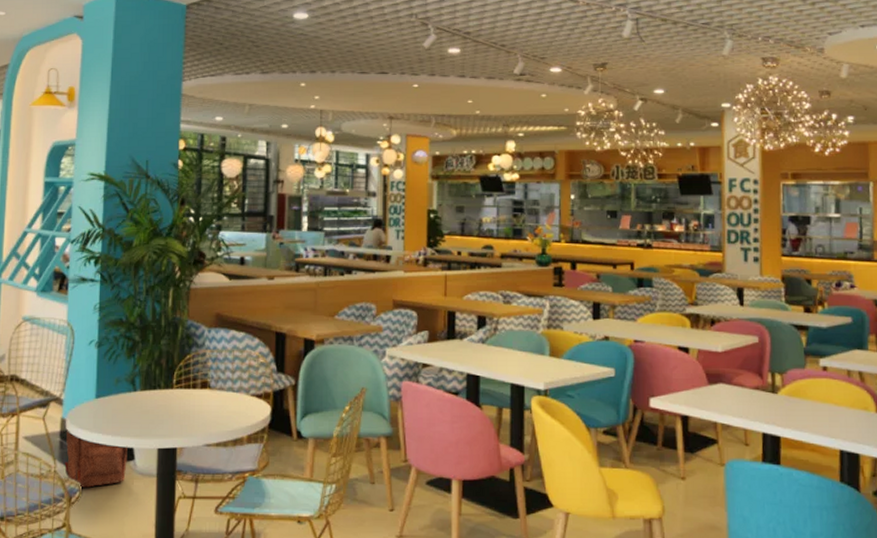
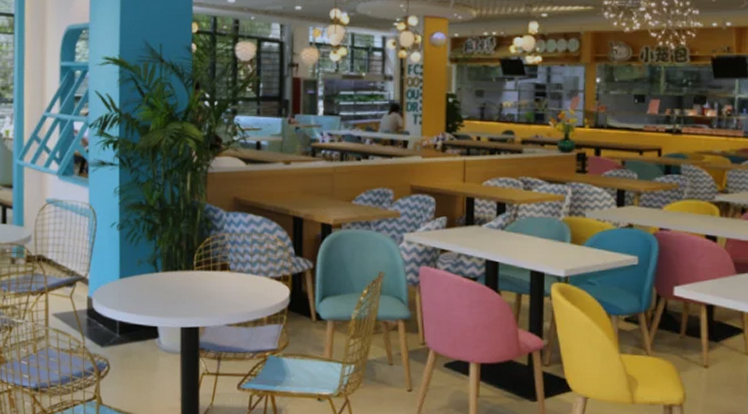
backpack: present [64,429,128,488] -> none [93,308,152,363]

